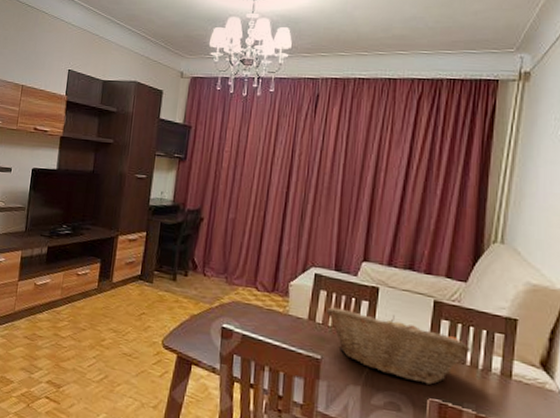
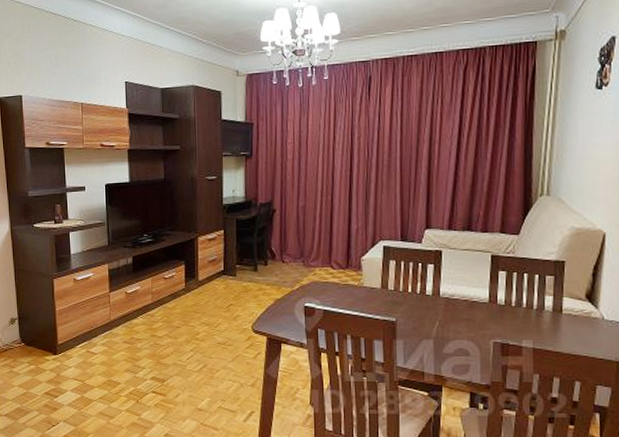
fruit basket: present [325,307,471,385] -> none [396,273,526,329]

